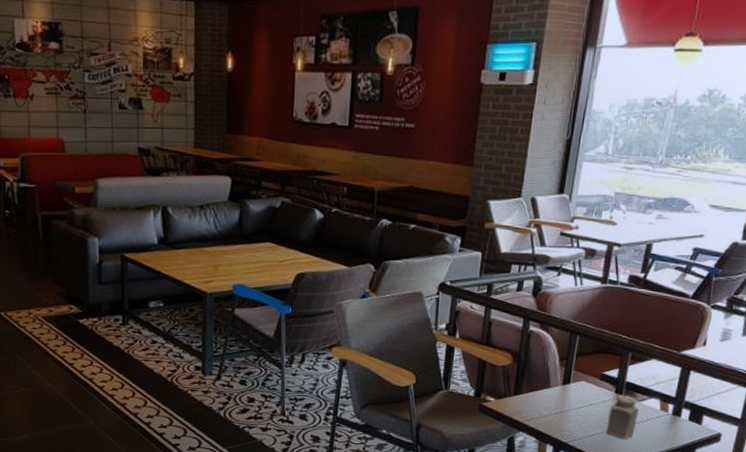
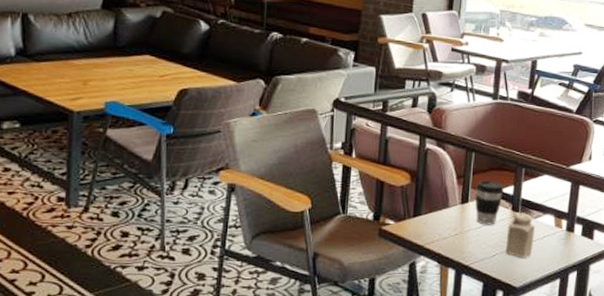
coffee cup: none [577,363,608,406] -> present [475,180,504,225]

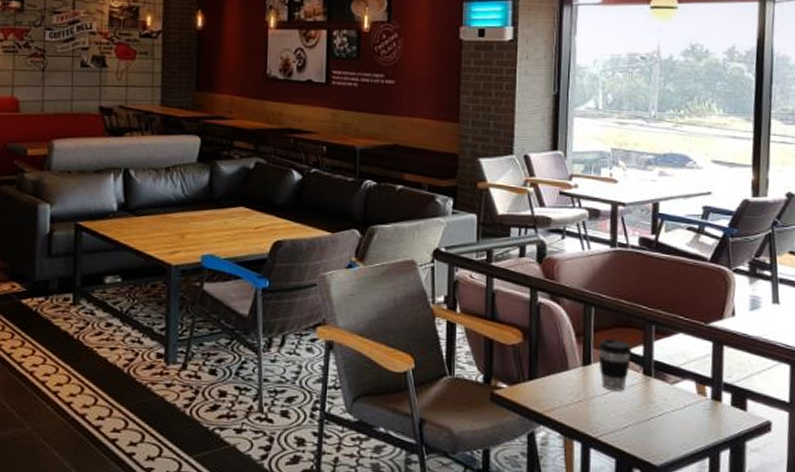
salt shaker: present [505,211,535,258] -> none [639,376,673,431]

